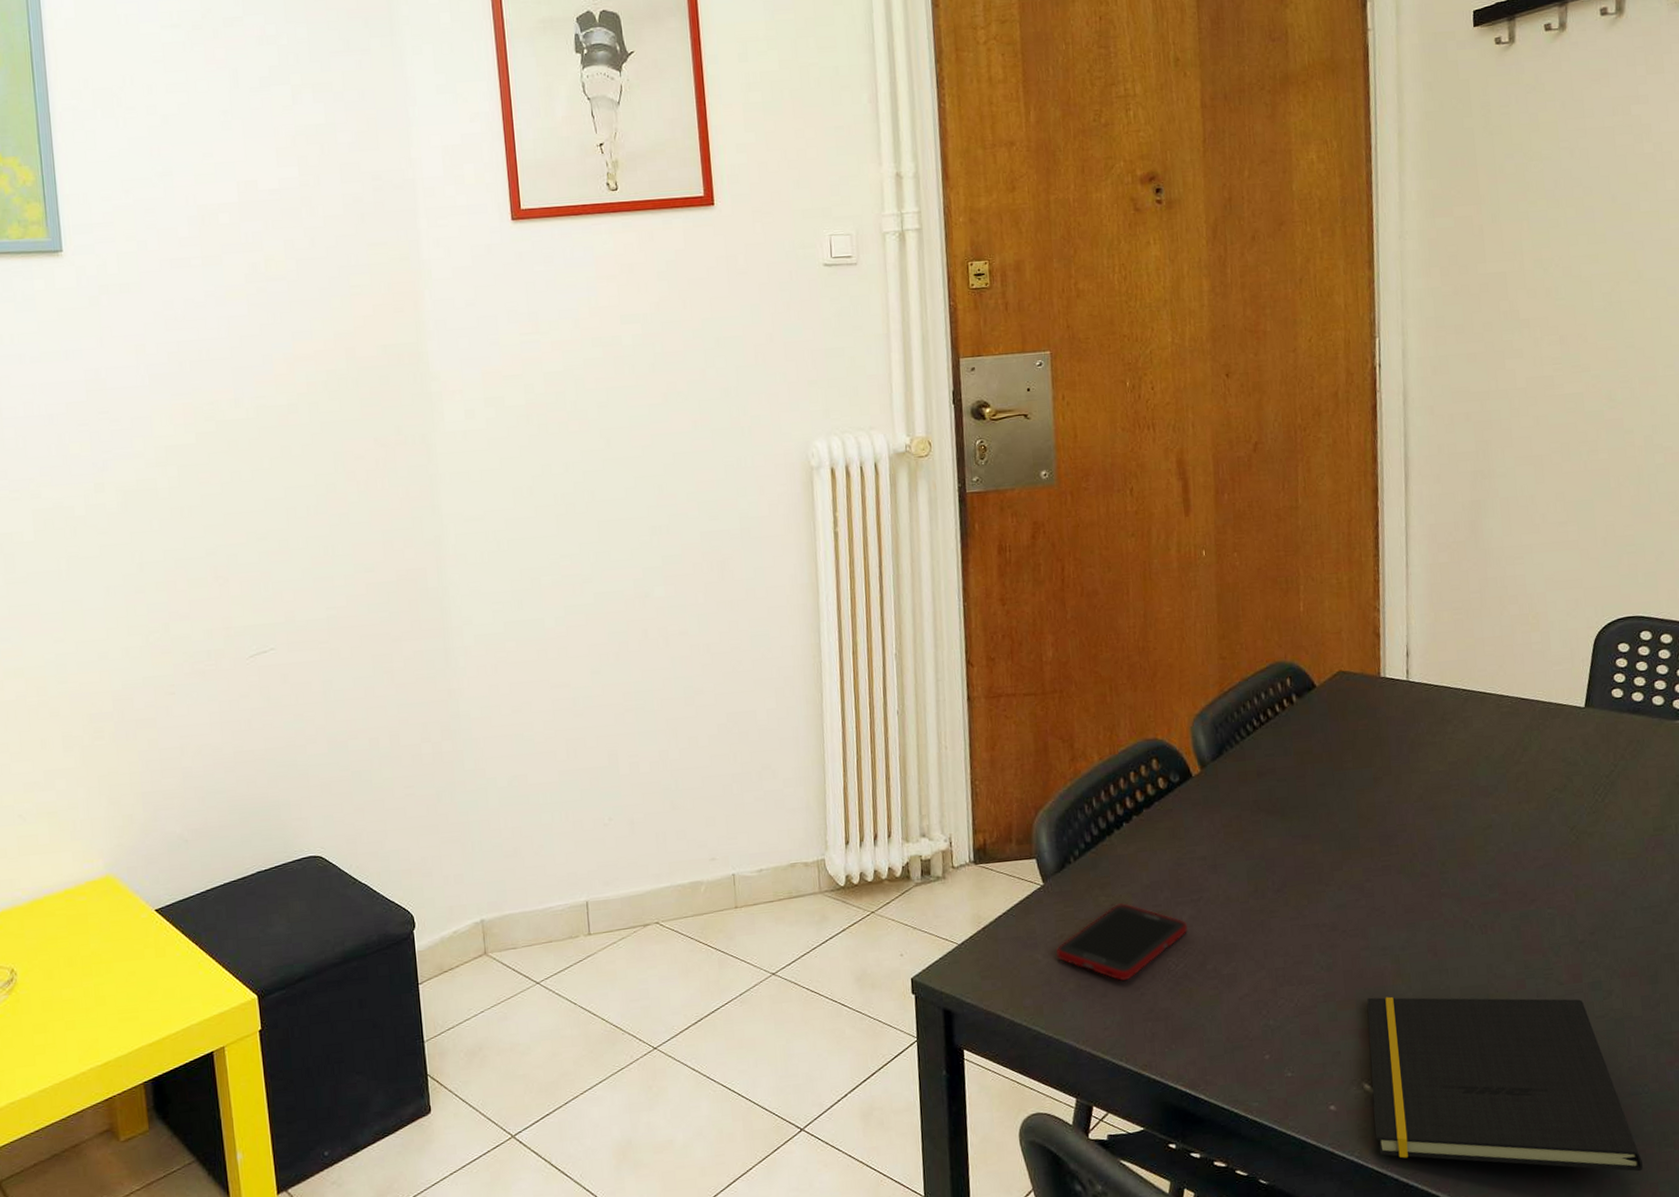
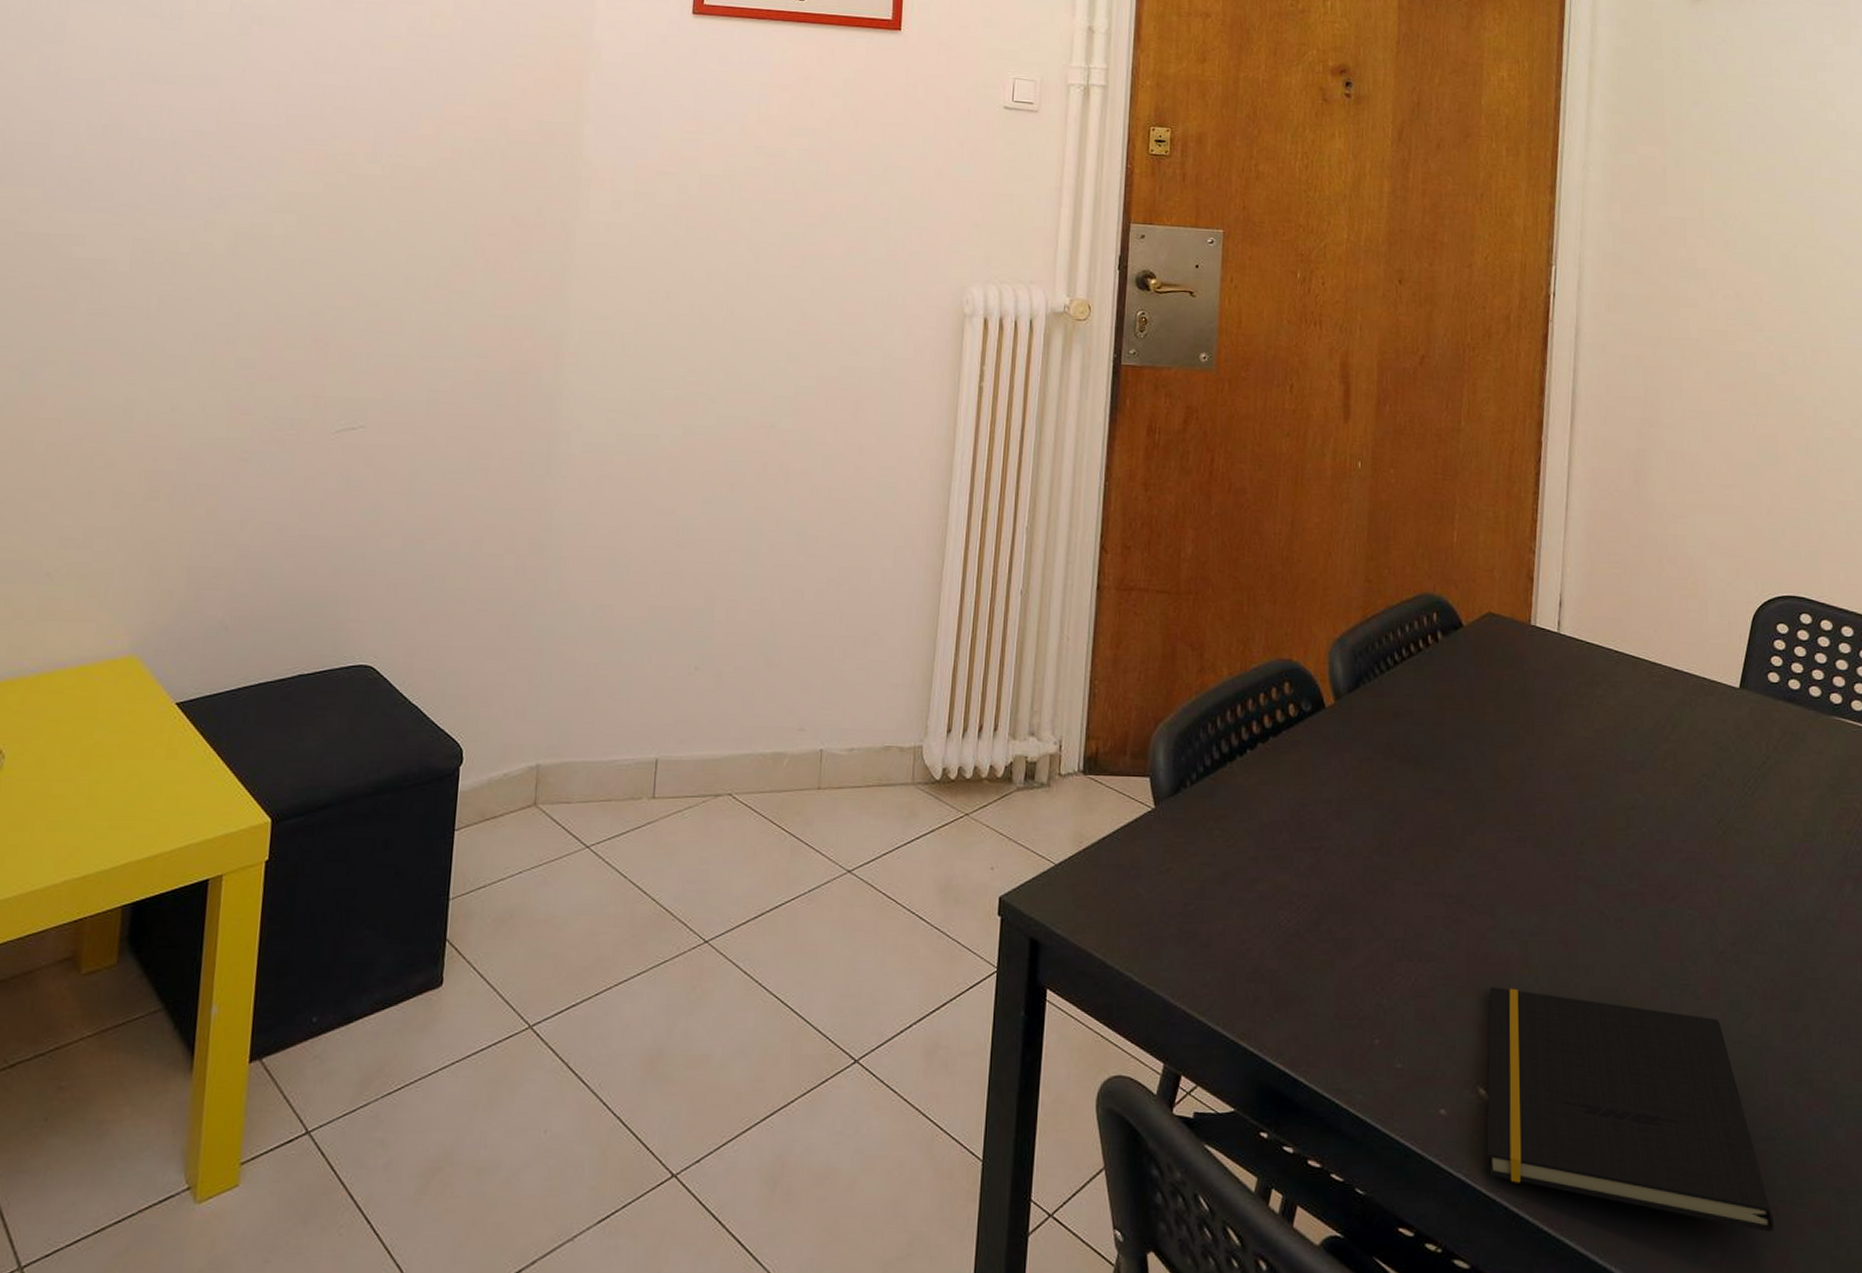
cell phone: present [1056,903,1187,981] -> none [1161,841,1304,930]

